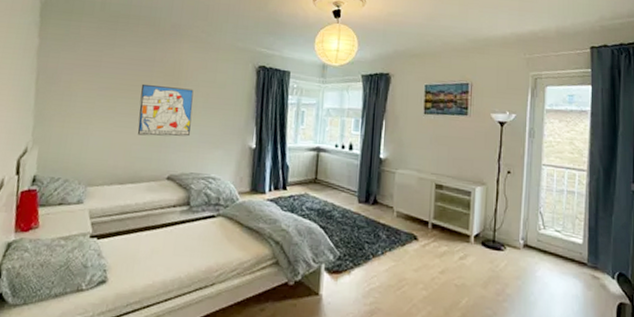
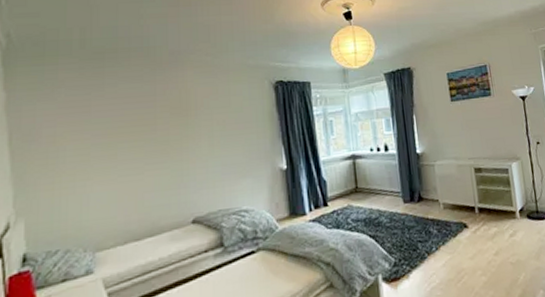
wall art: present [137,83,194,137] -> none [144,118,212,181]

